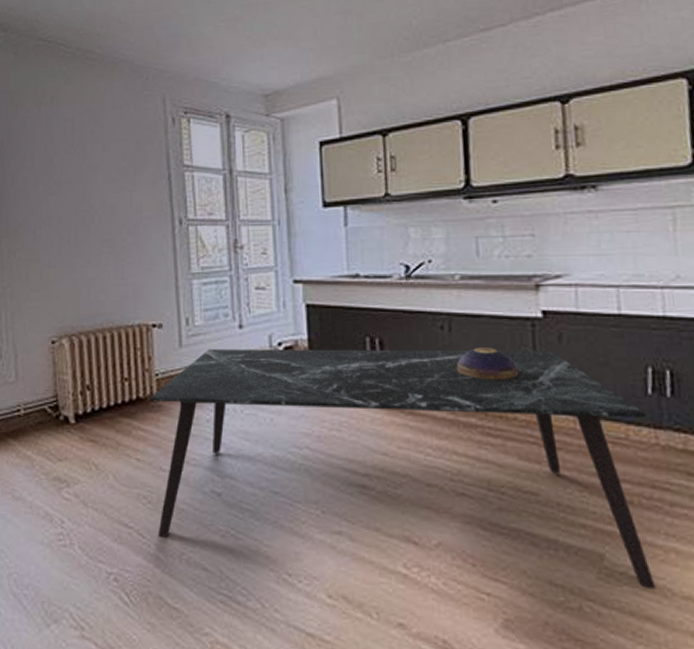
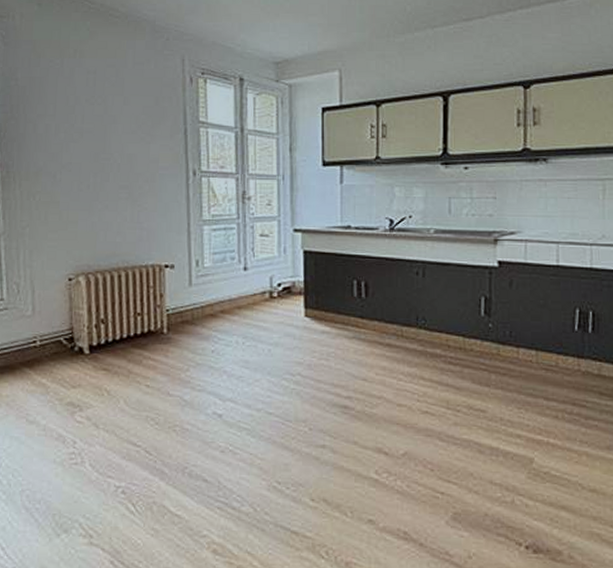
dining table: present [149,348,656,589] -> none [159,288,573,485]
decorative bowl: present [456,348,519,381] -> none [427,291,477,318]

